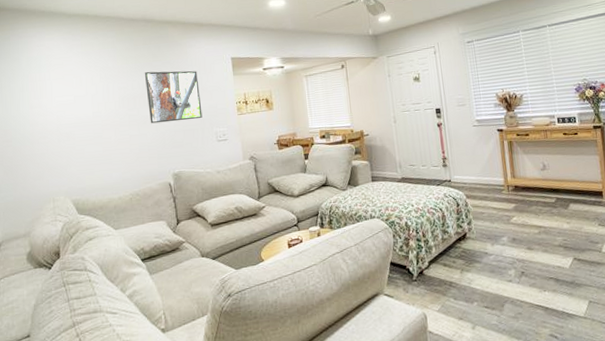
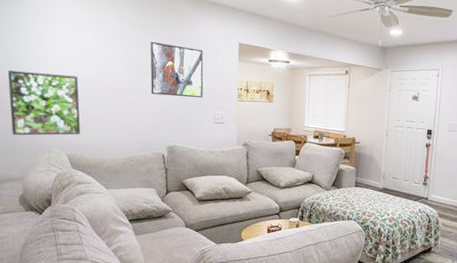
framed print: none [7,119,84,191] -> present [7,70,81,136]

